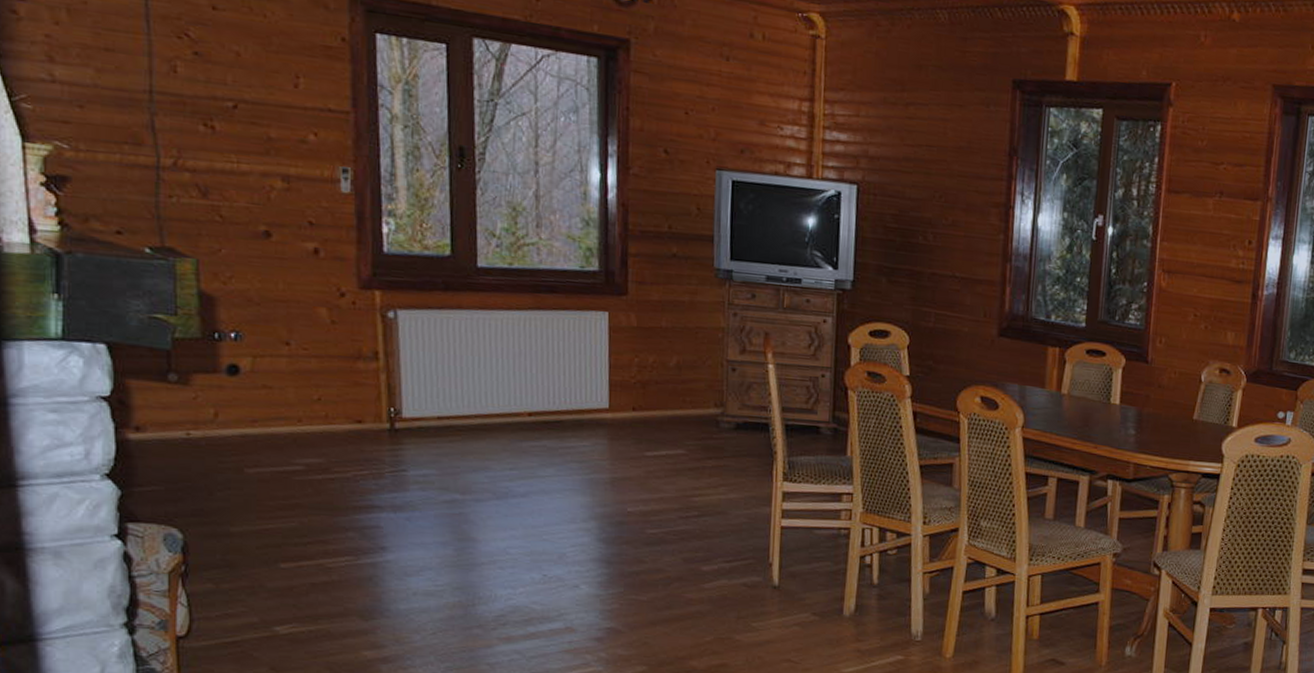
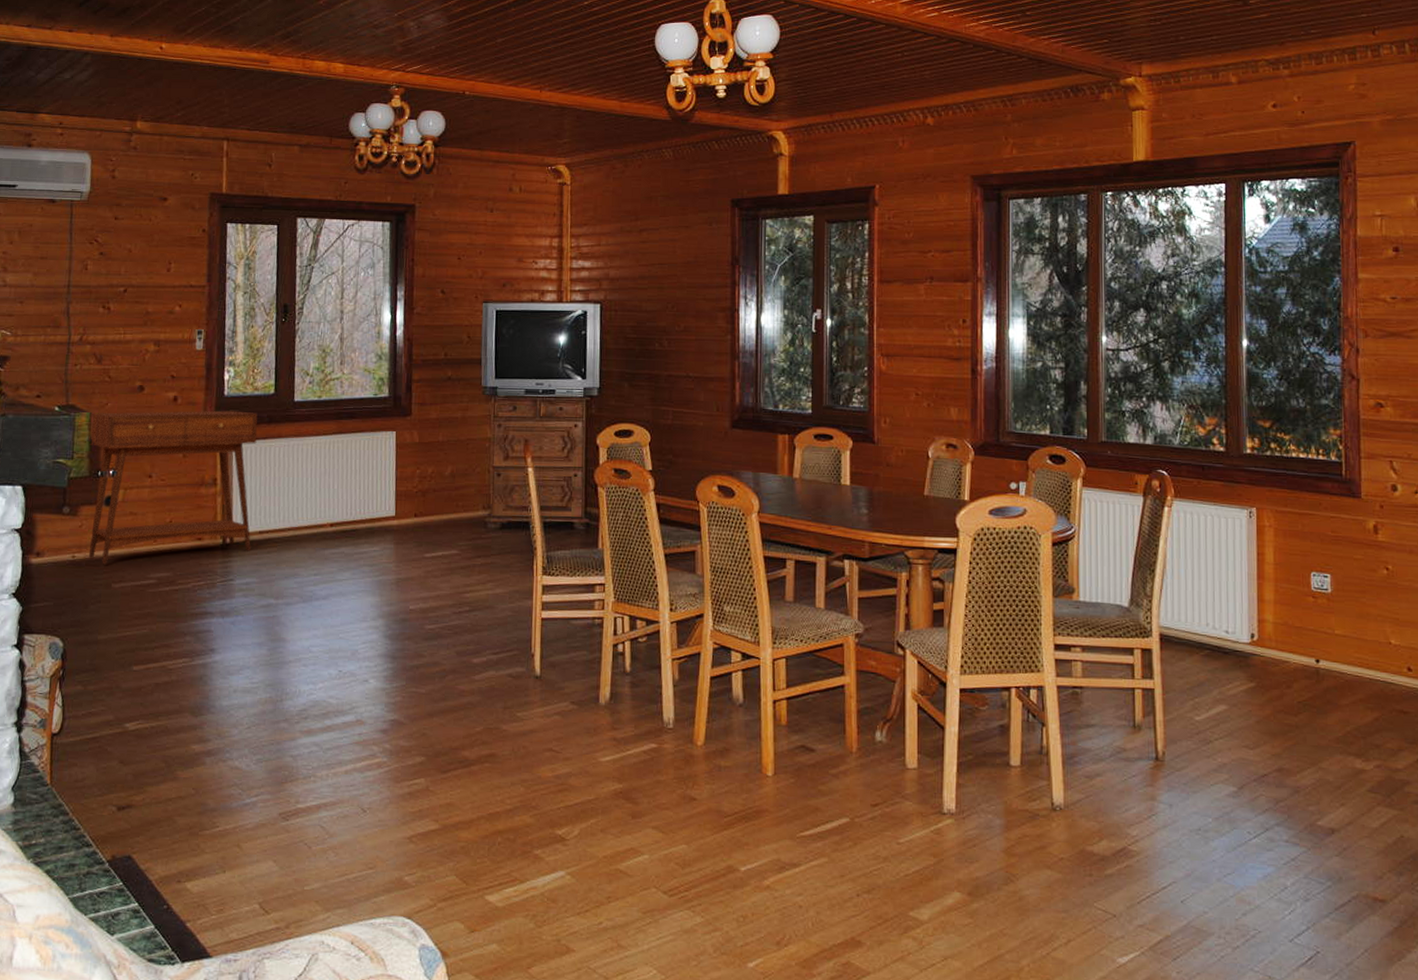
console table: none [196,259,430,446] -> present [88,410,258,565]

